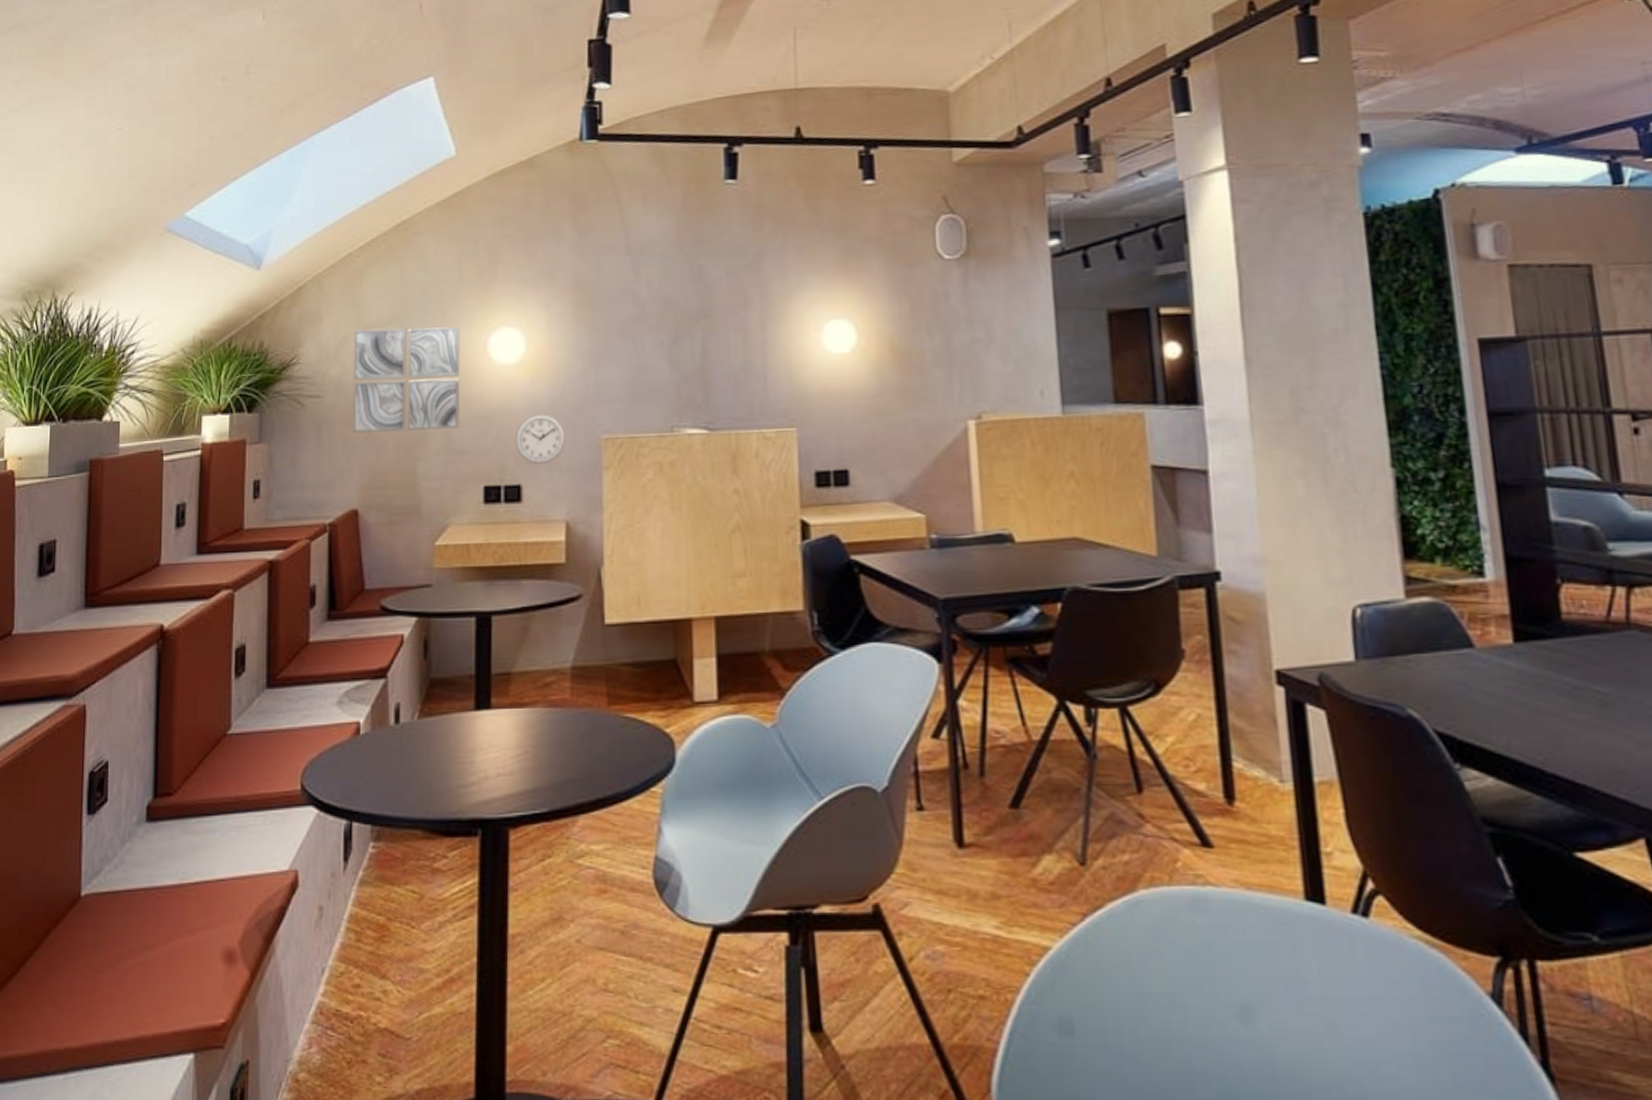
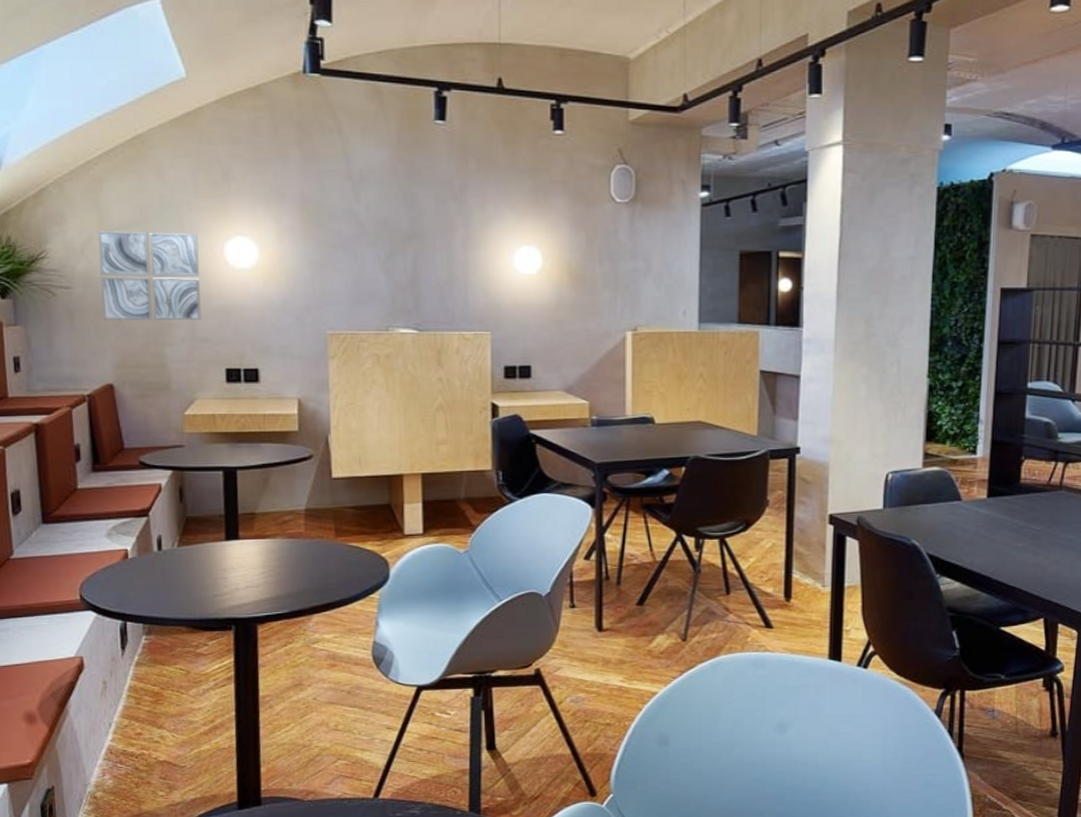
wall clock: present [514,414,566,464] -> none [251,311,296,352]

